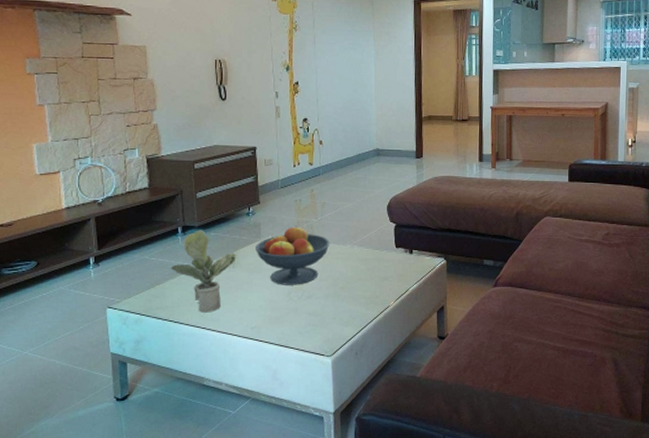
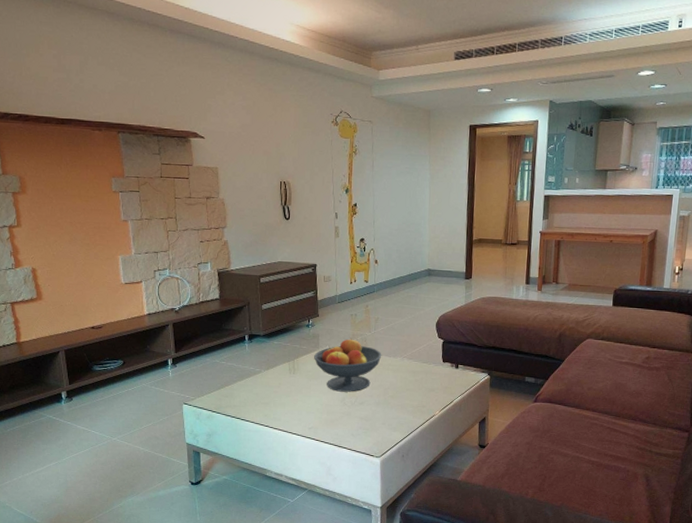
potted plant: present [170,230,237,313] -> none [238,338,297,413]

